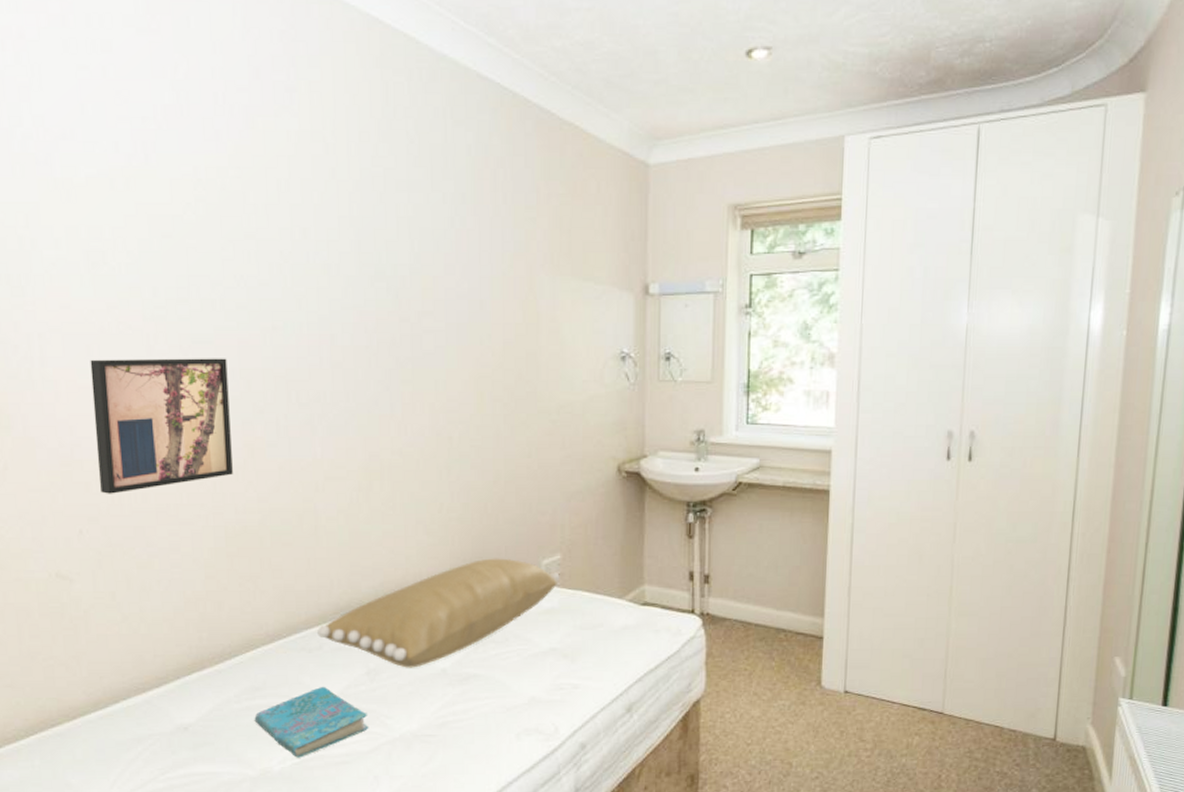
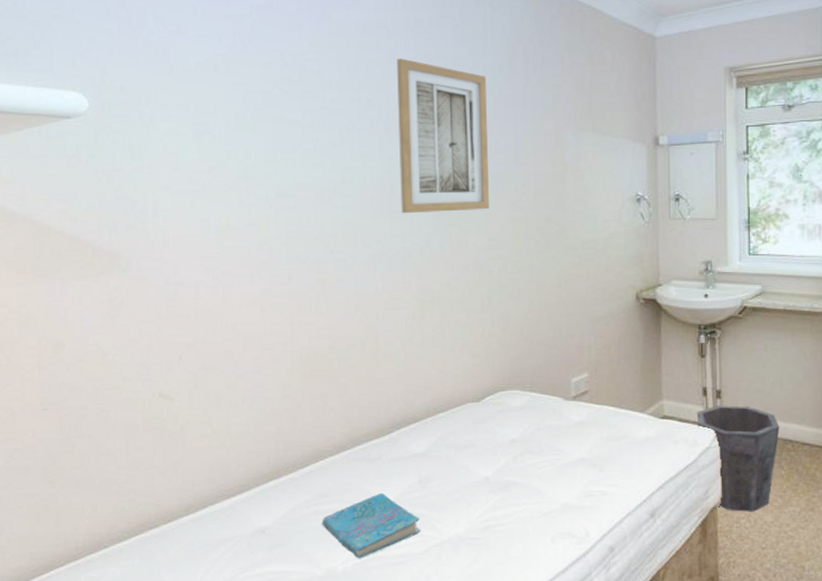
wall art: present [90,358,233,494] -> none [193,208,307,325]
pillow: present [317,558,560,668] -> none [377,377,588,477]
wall art: none [338,179,450,368] -> present [397,58,490,214]
waste bin: none [681,591,772,706] -> present [696,405,780,512]

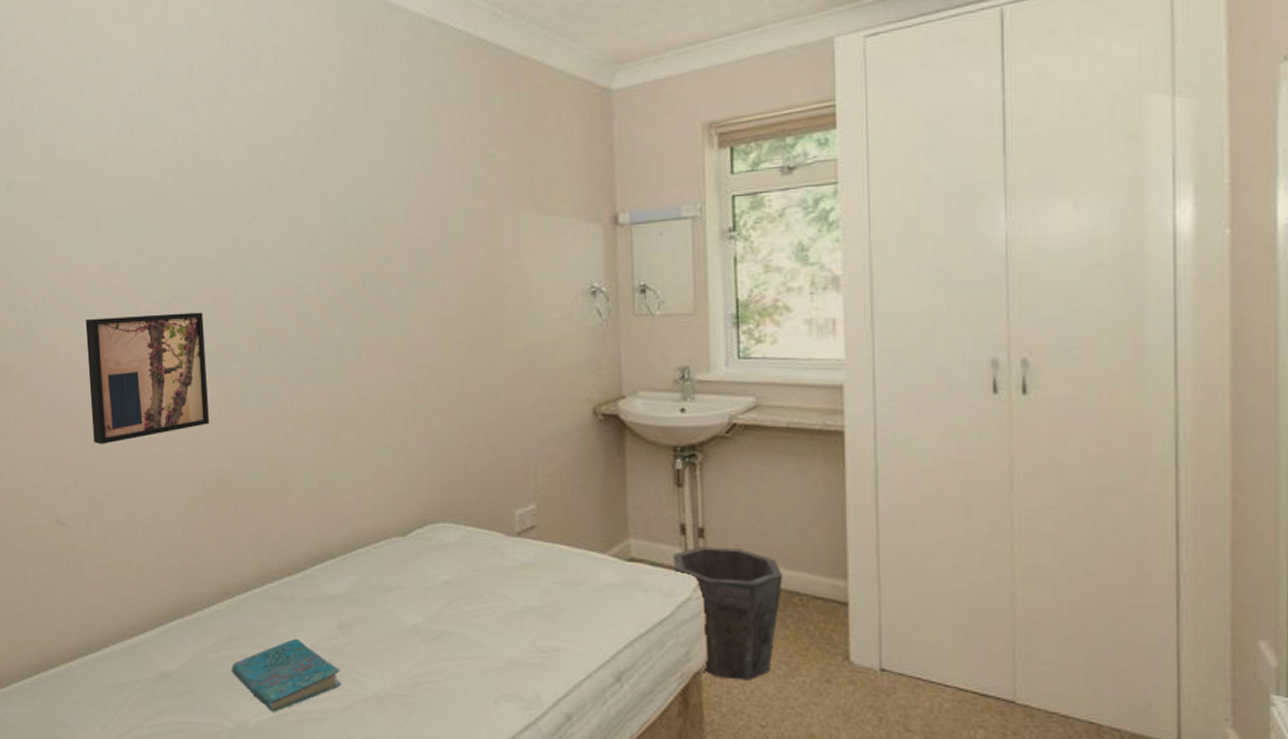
wall art: none [193,208,307,325] -> present [85,312,209,444]
wall art: present [397,58,490,214] -> none [301,134,413,317]

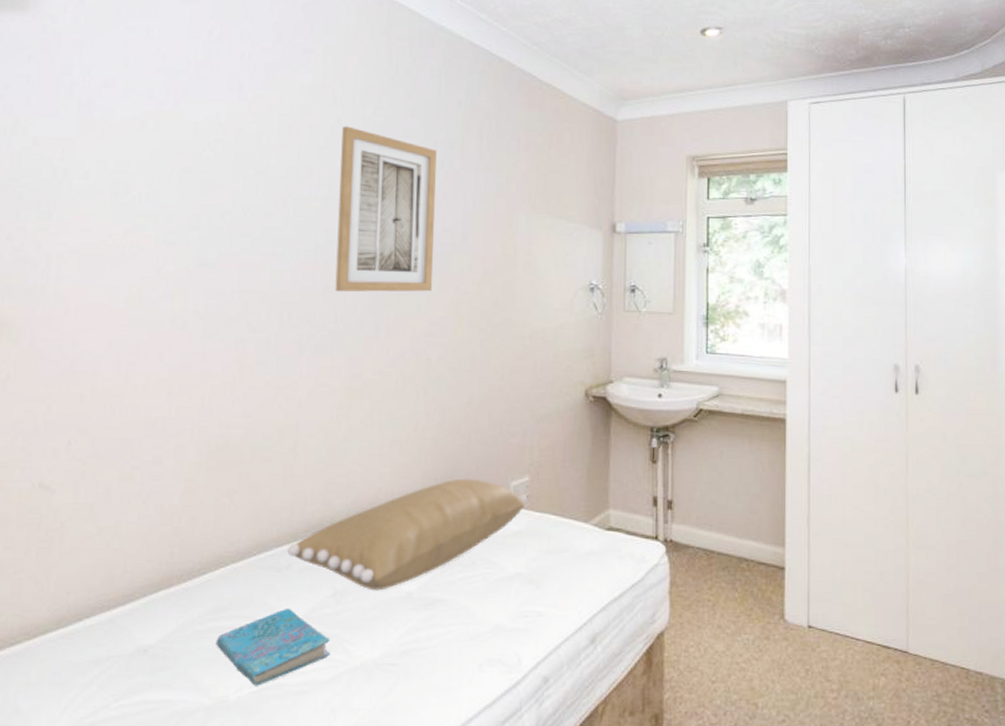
wall art: present [85,312,209,444] -> none [94,278,228,406]
pillow: none [290,508,535,623] -> present [287,478,528,591]
wall art: none [301,134,413,317] -> present [335,126,437,292]
waste bin: present [672,547,783,681] -> none [645,517,734,639]

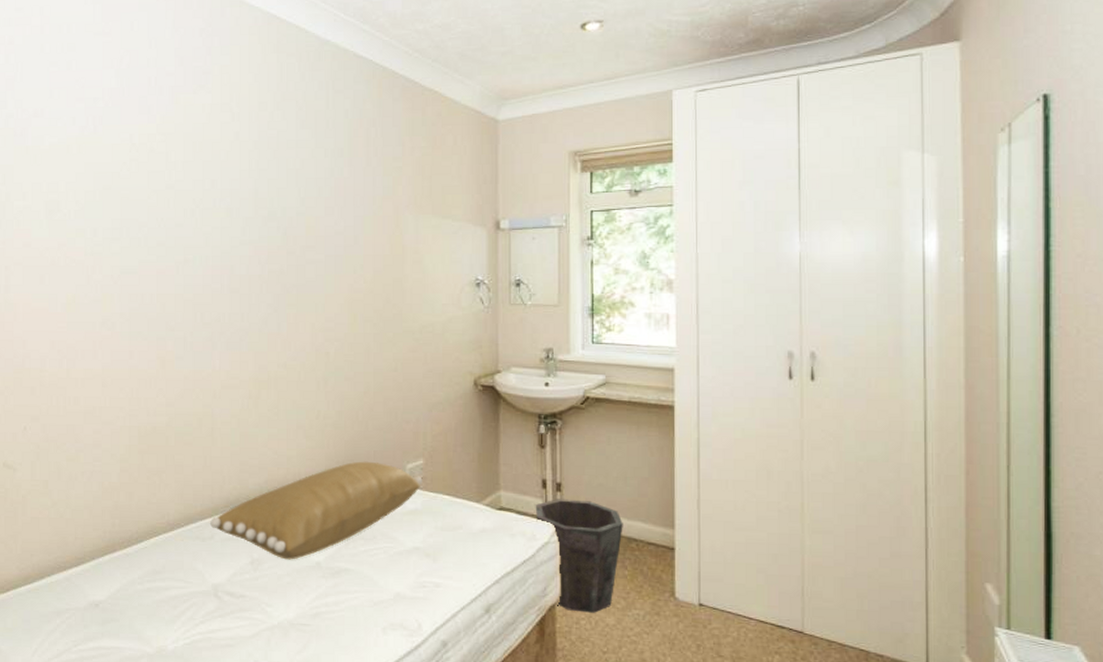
cover: present [216,609,331,686] -> none [154,573,251,639]
wall art: present [335,126,437,292] -> none [240,140,328,294]
waste bin: none [645,517,734,639] -> present [535,499,623,613]

